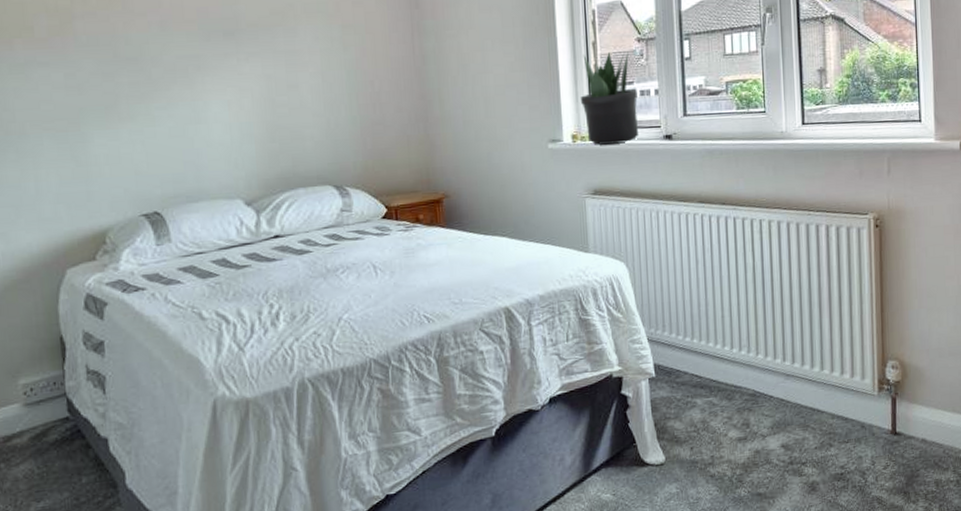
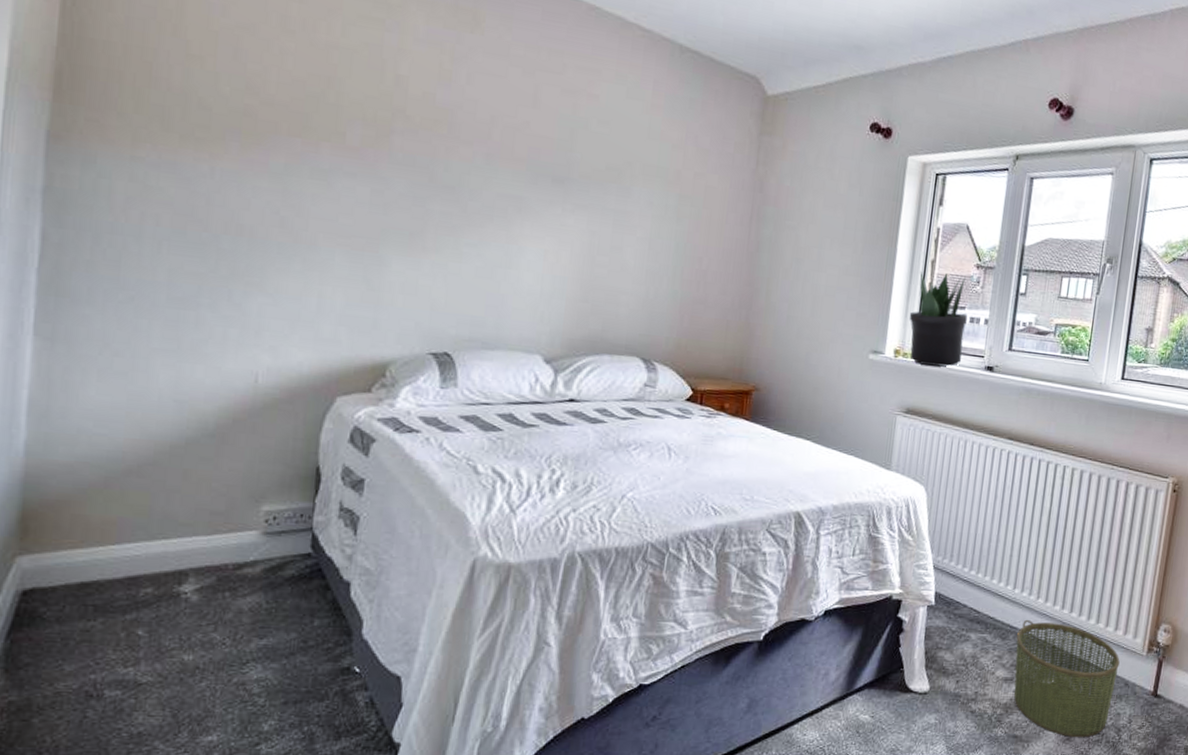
basket: none [742,376,852,487] -> present [1014,619,1120,737]

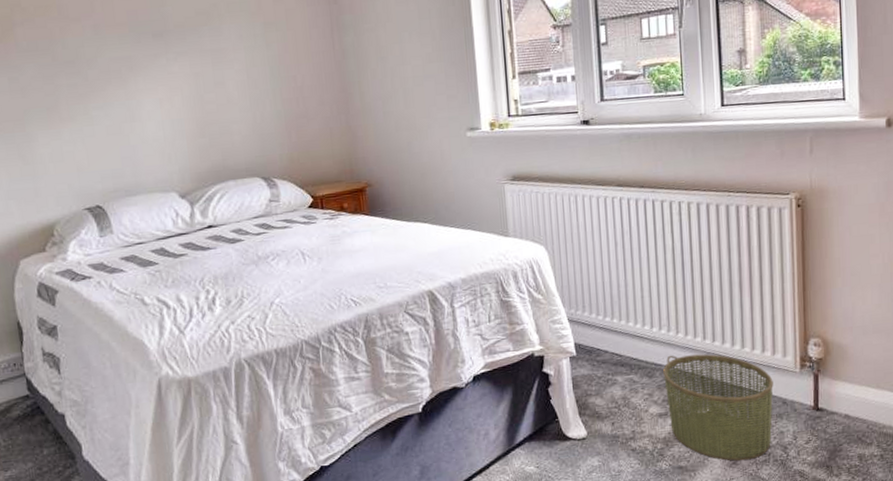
planter: present [909,271,967,367] -> none [497,39,557,132]

